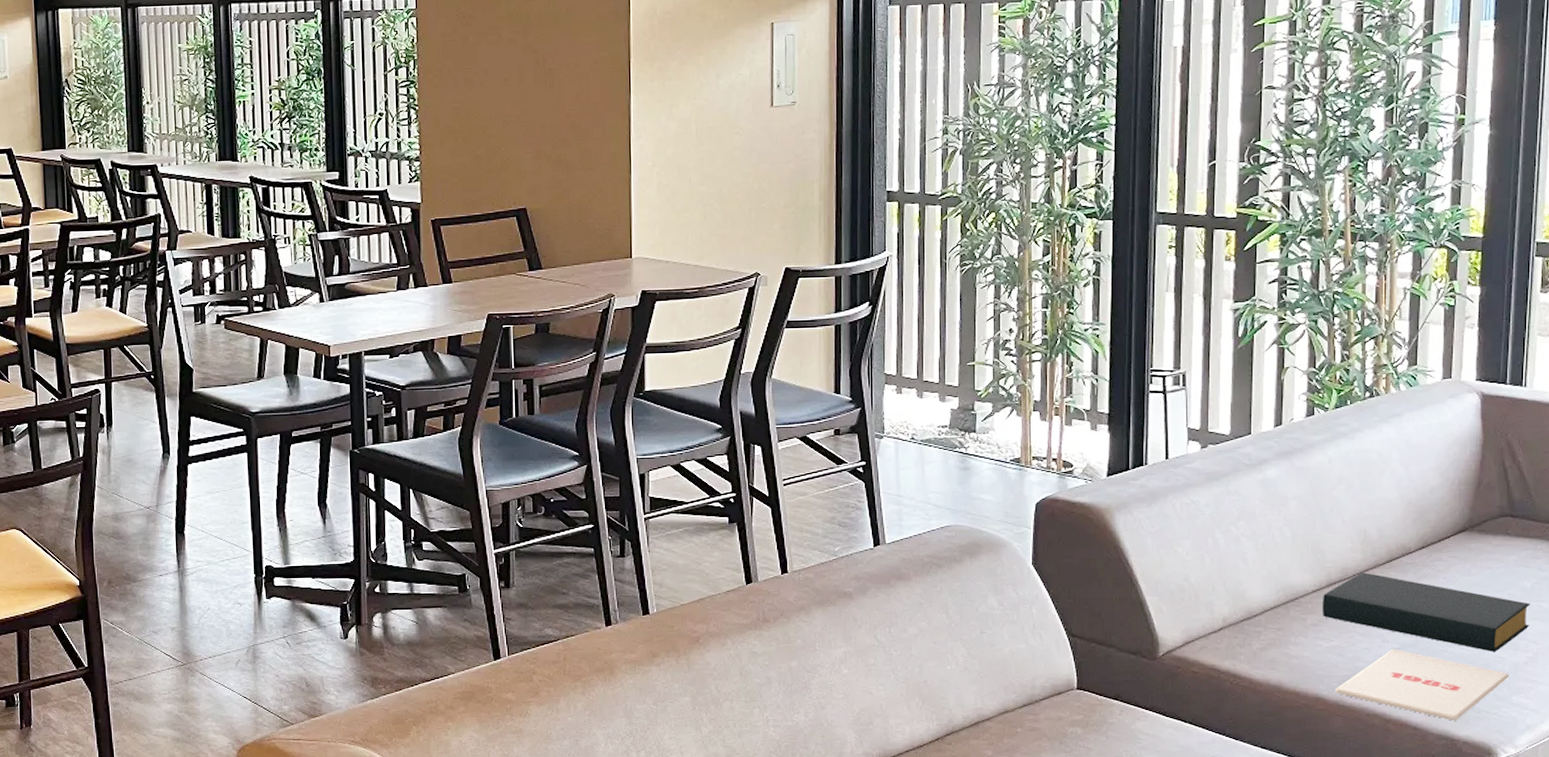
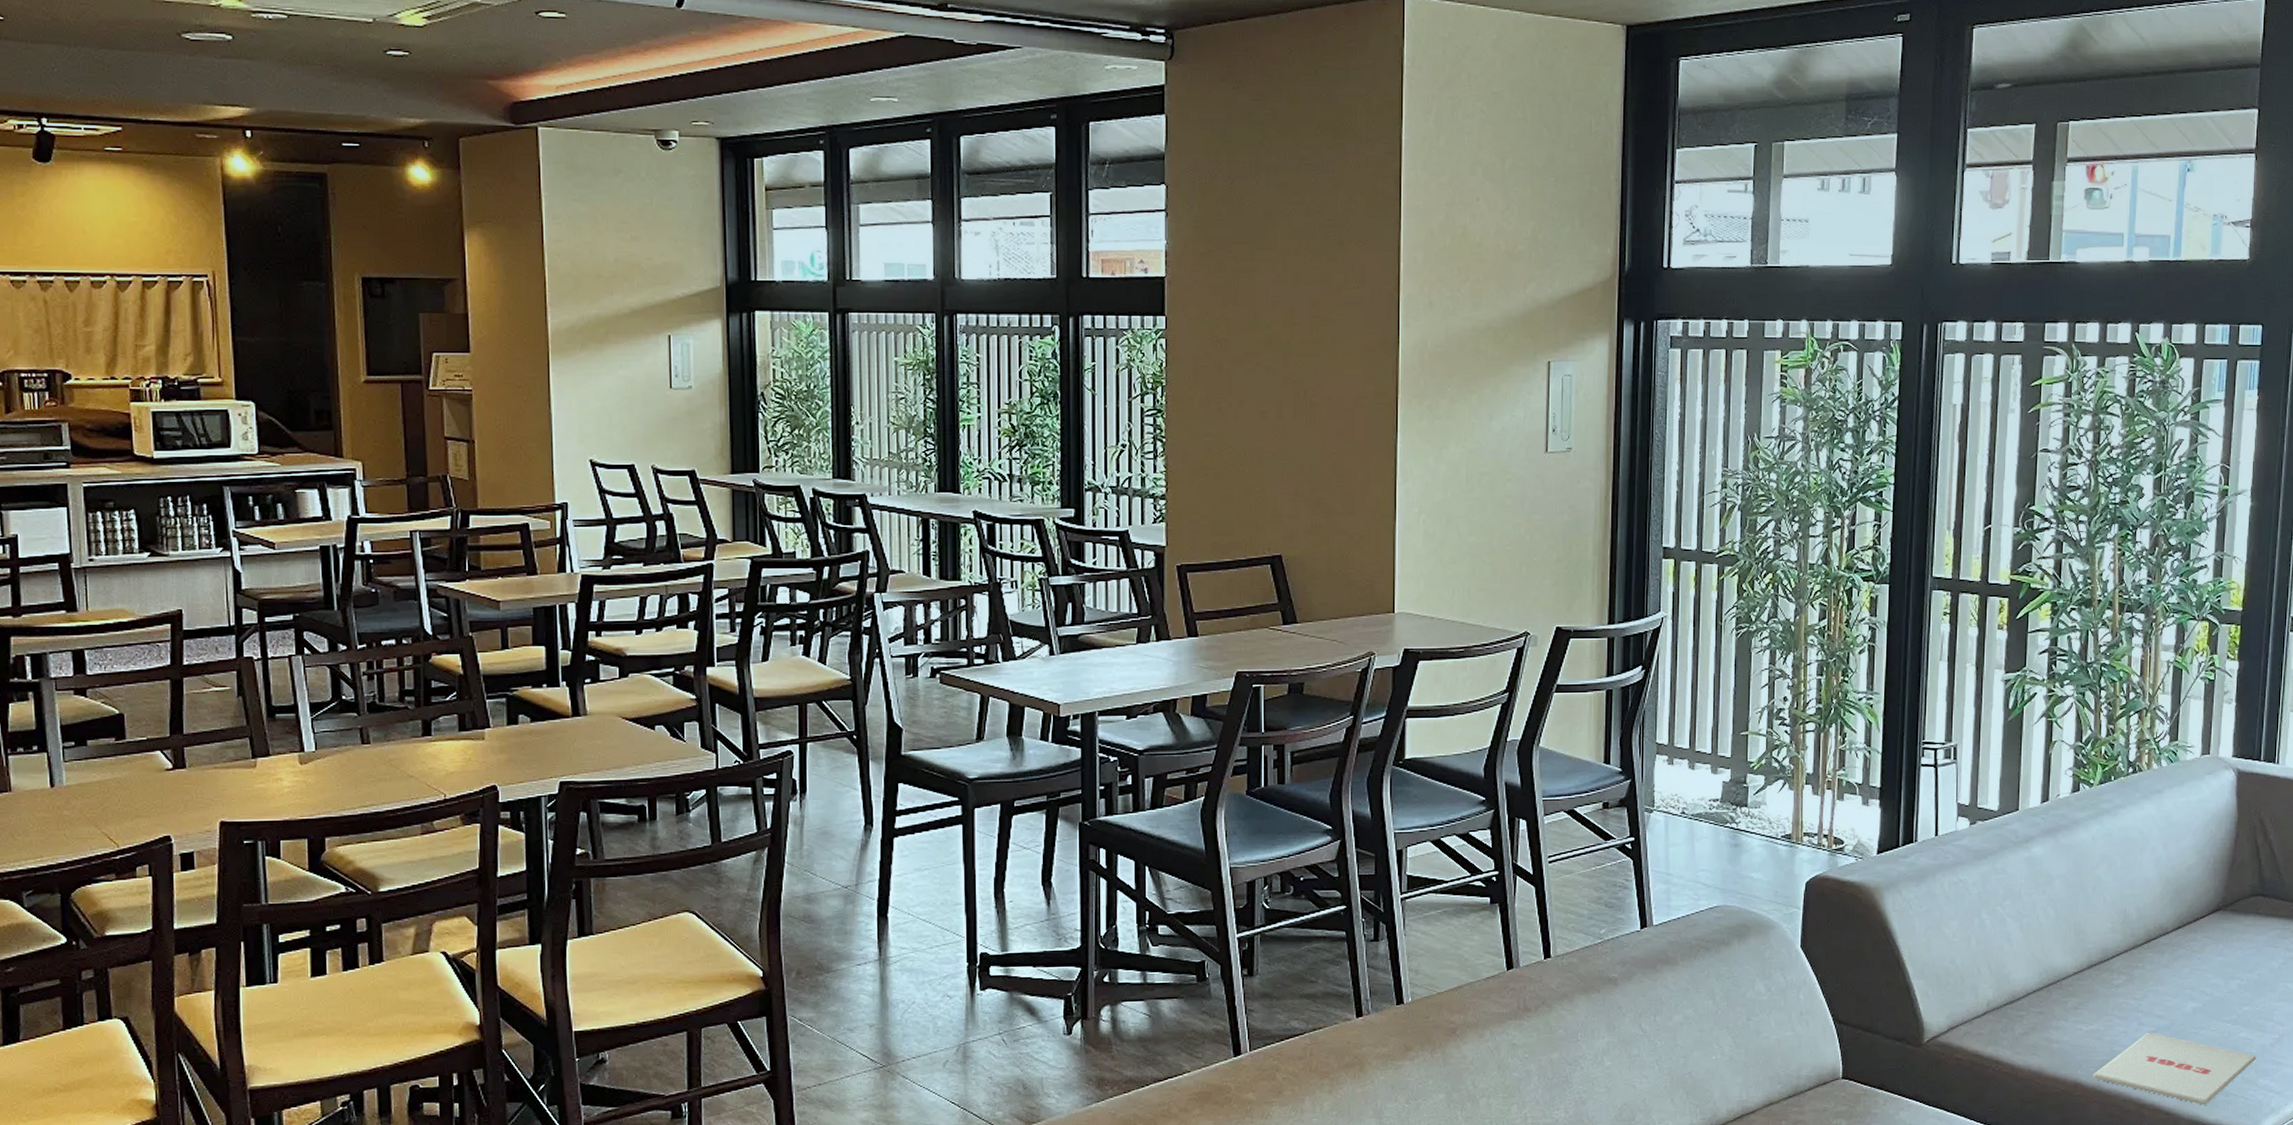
hardback book: present [1322,572,1530,652] -> none [2082,953,2278,1034]

